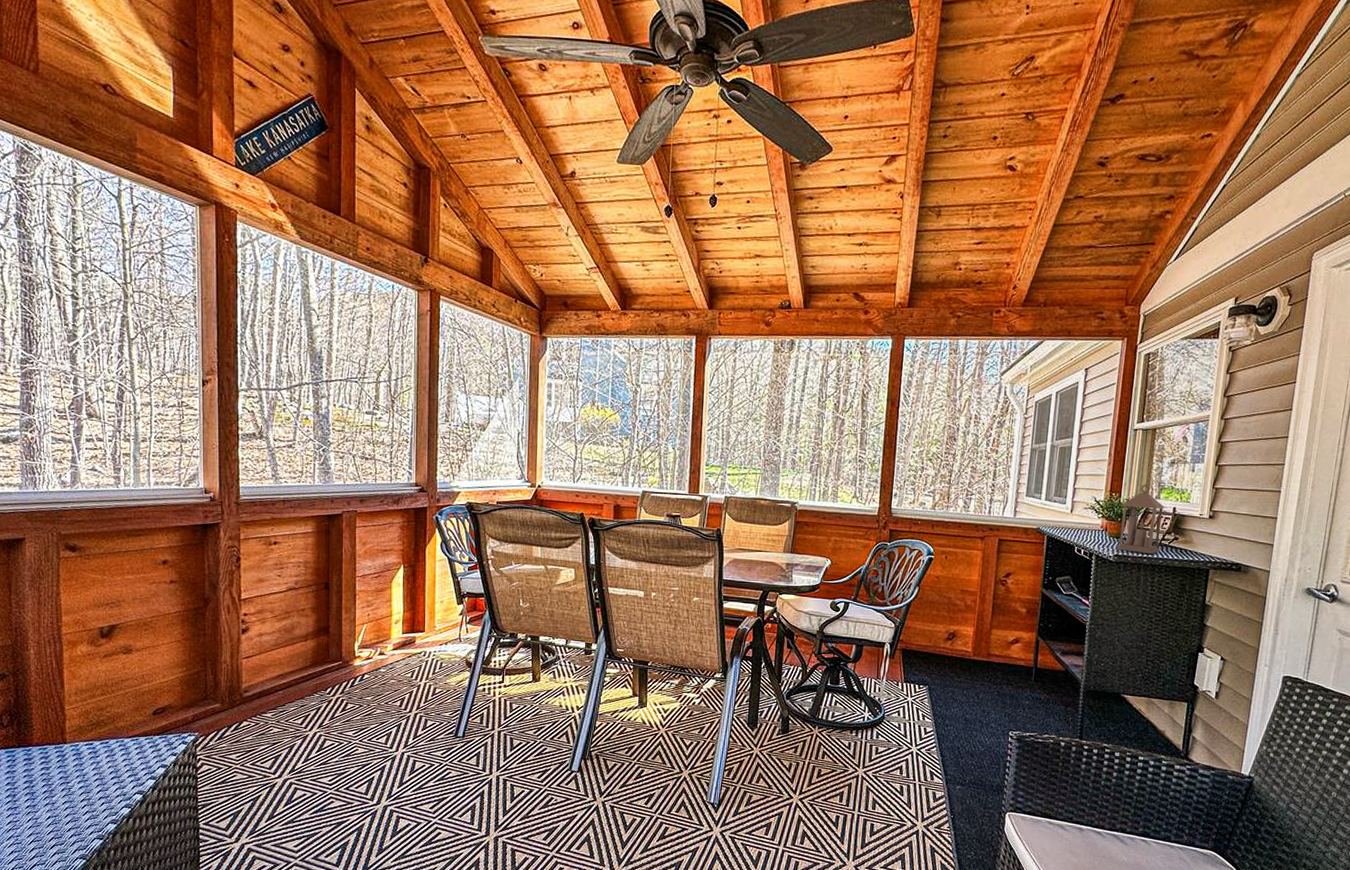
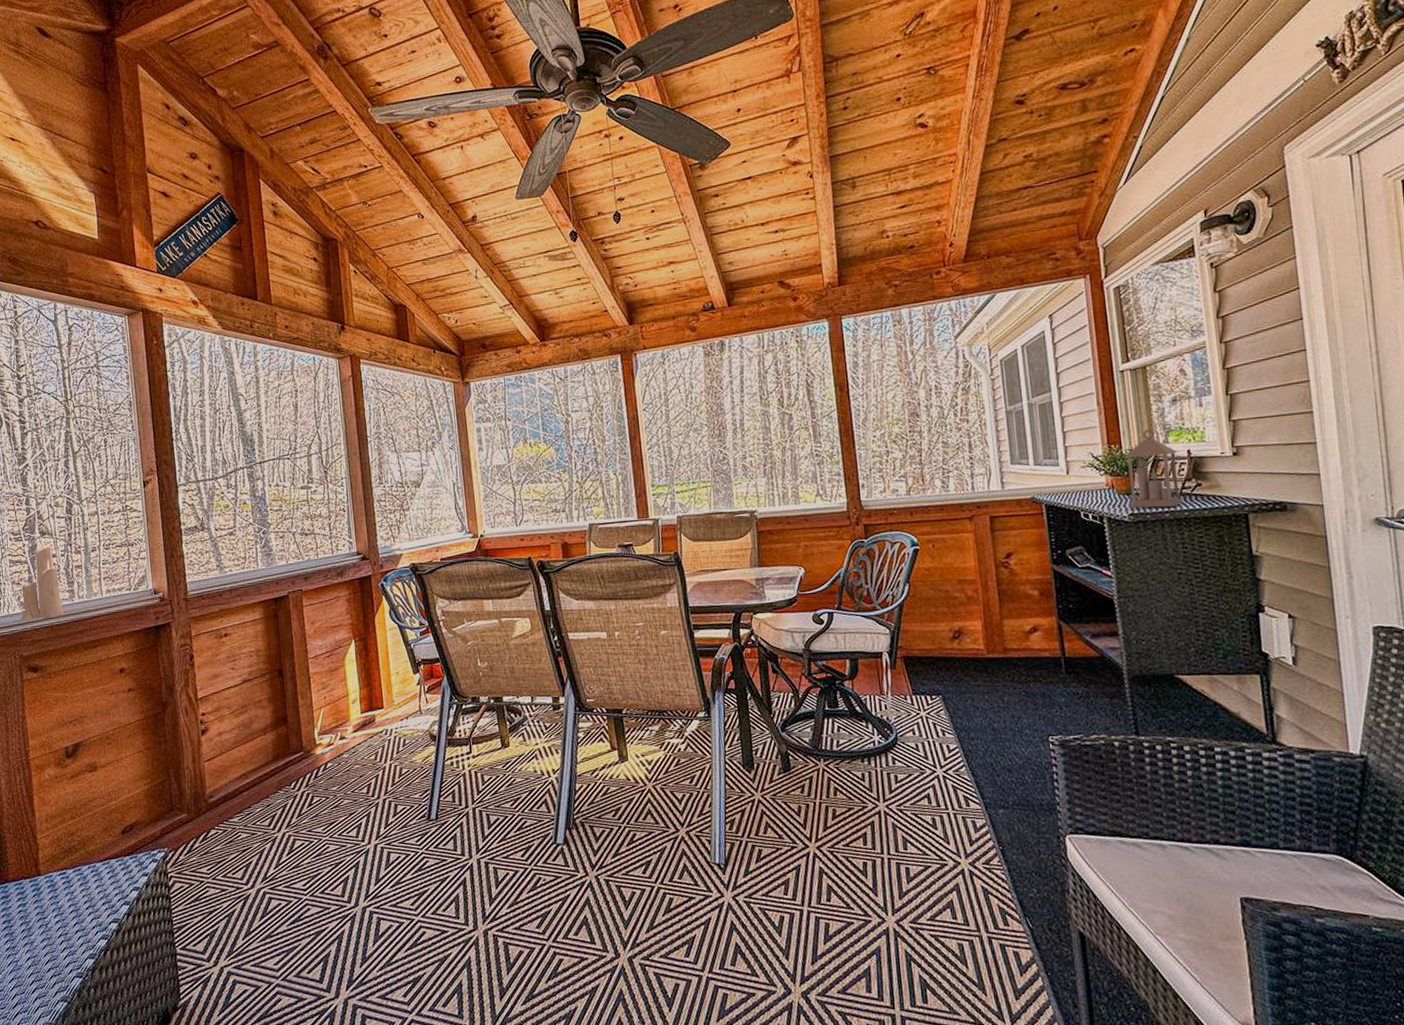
candle: none [60,419,108,501] -> present [20,537,65,620]

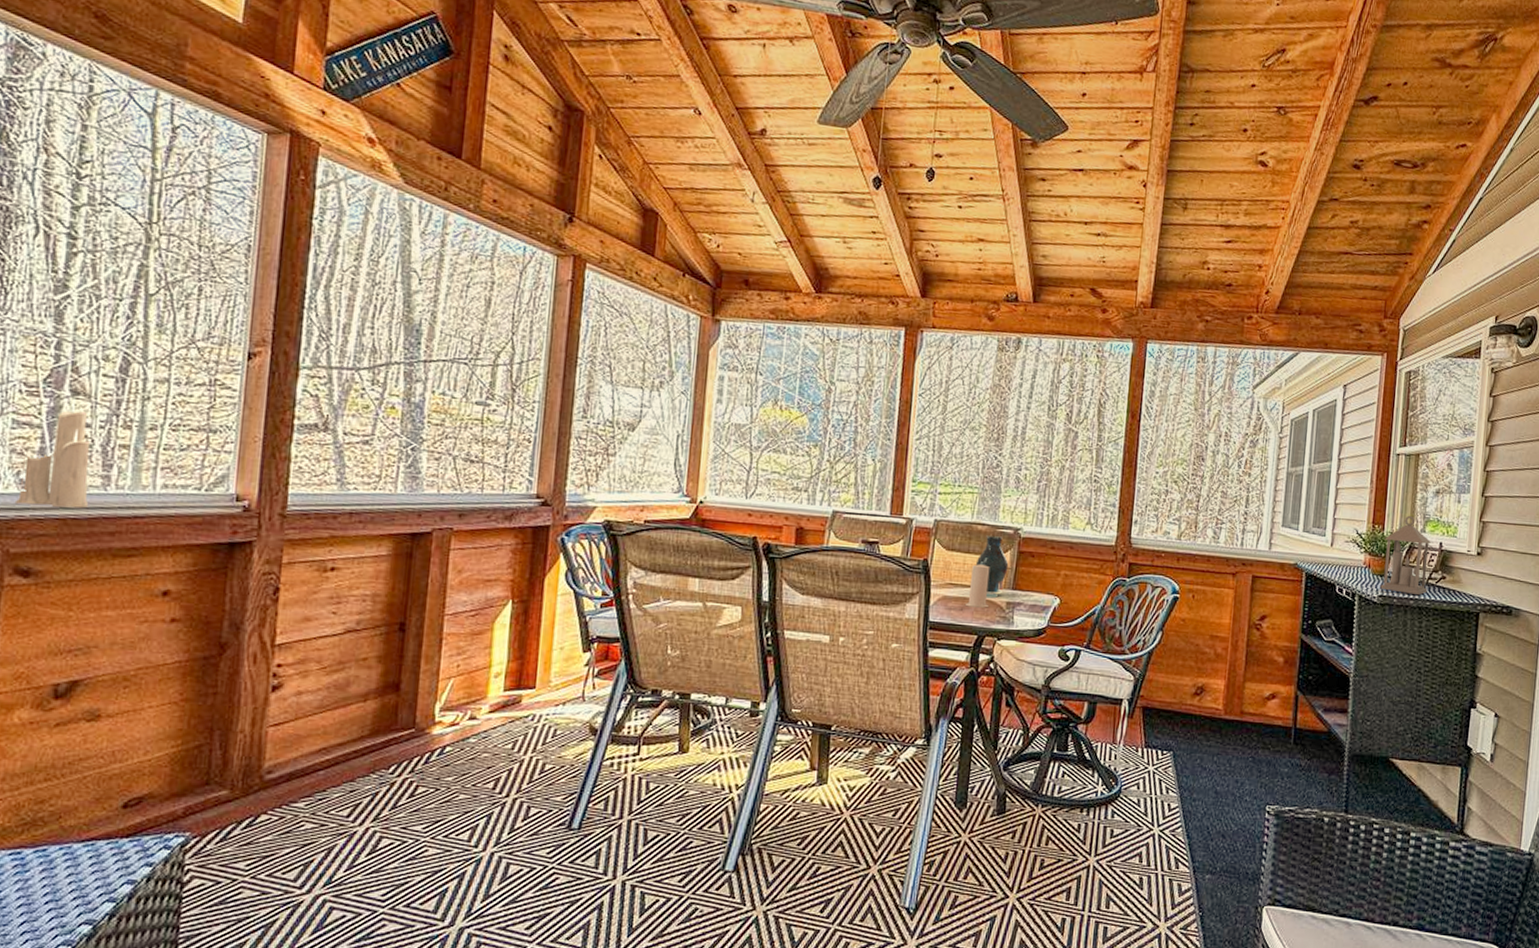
candle: none [718,548,741,589] -> present [964,564,990,608]
vase: none [720,521,752,578] -> present [975,535,1009,599]

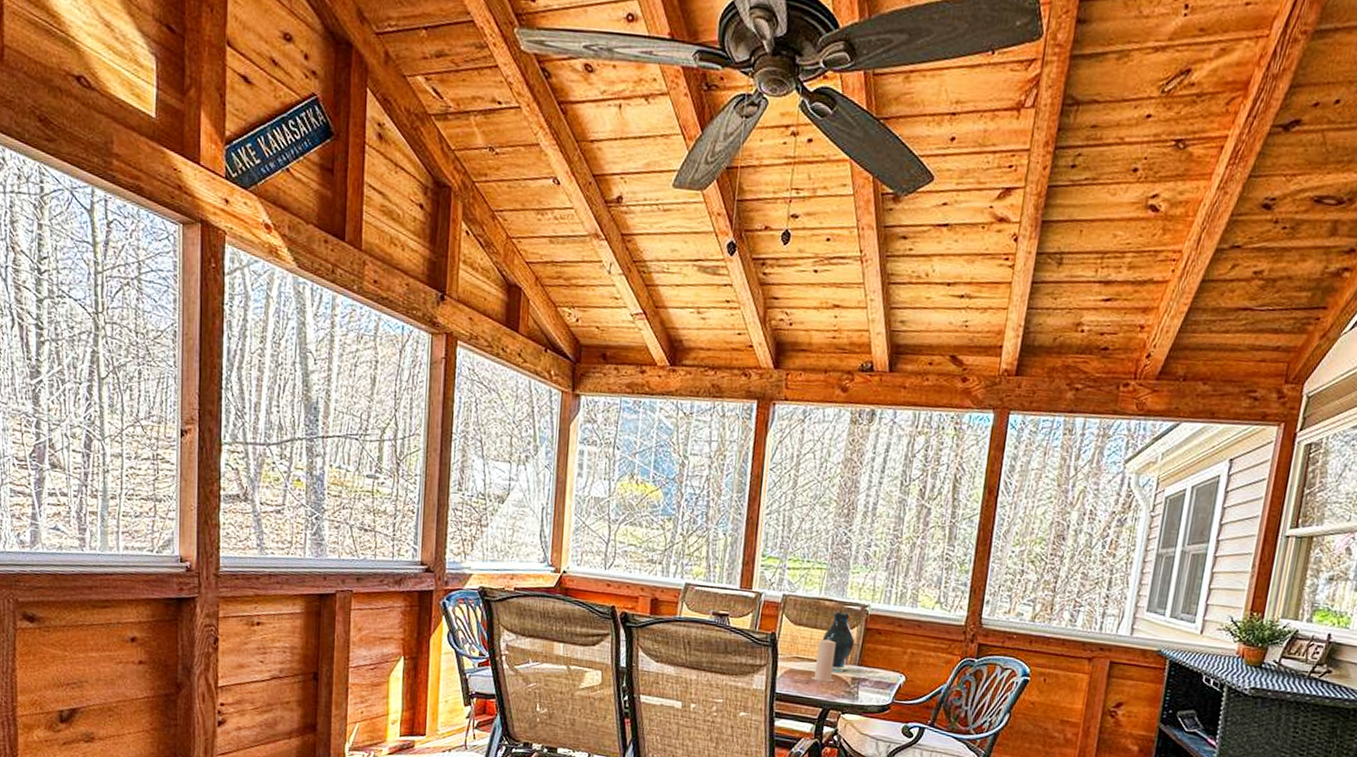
candle: present [14,398,90,509] -> none [18,470,72,566]
lantern: present [1380,515,1432,595] -> none [1253,603,1319,689]

